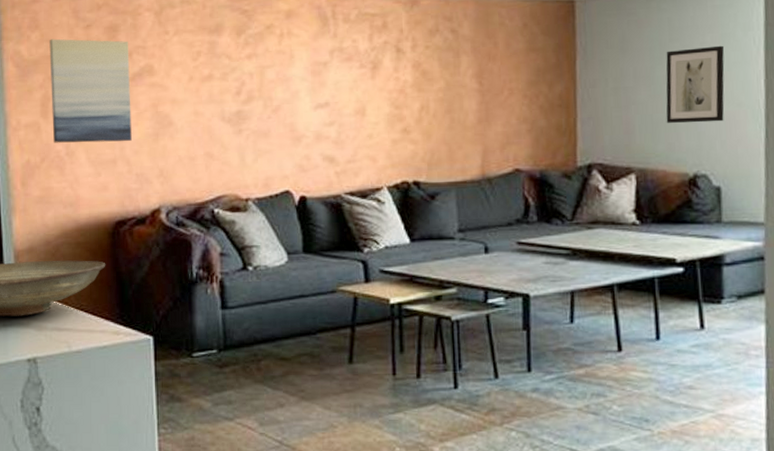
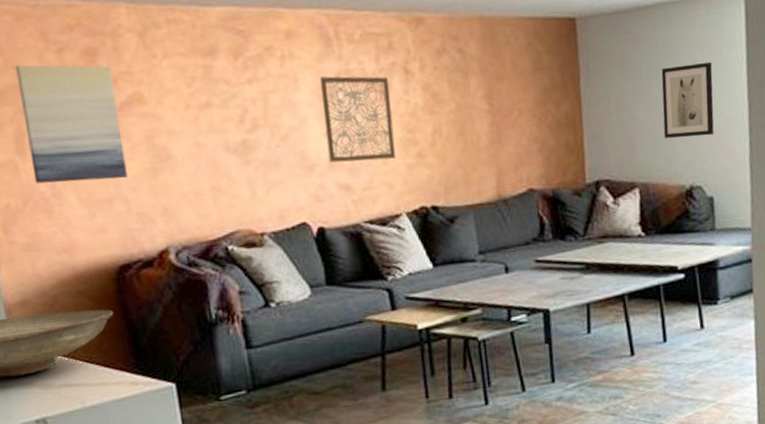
wall art: none [314,53,382,135] -> present [320,76,396,163]

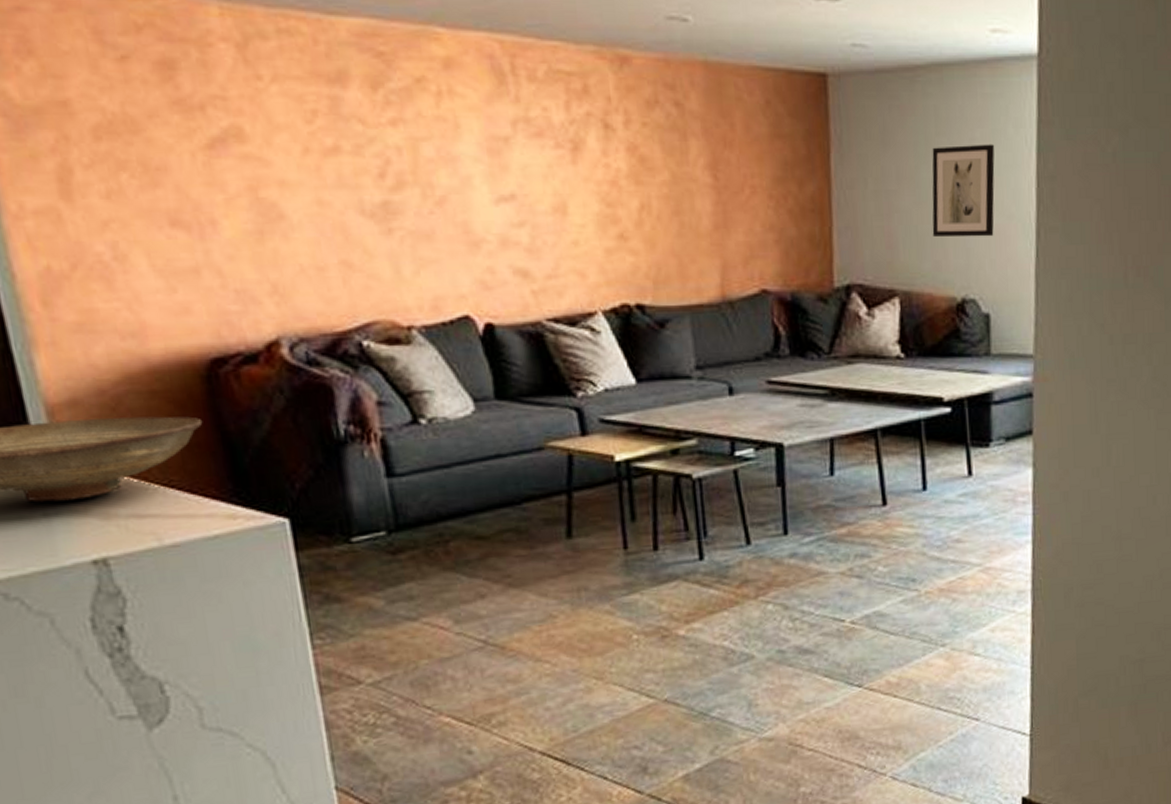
wall art: present [15,65,127,184] -> none [57,74,221,242]
wall art: present [320,76,396,163] -> none [490,124,591,240]

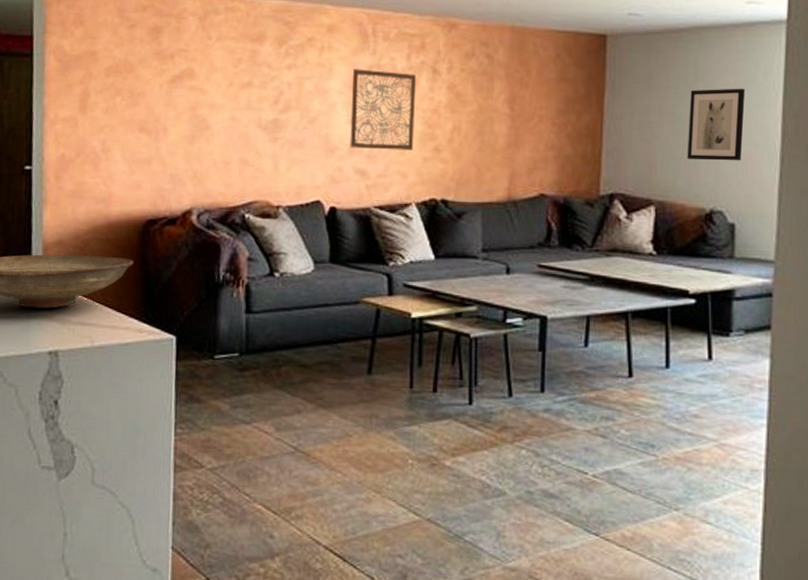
wall art: none [490,124,591,240] -> present [350,69,417,150]

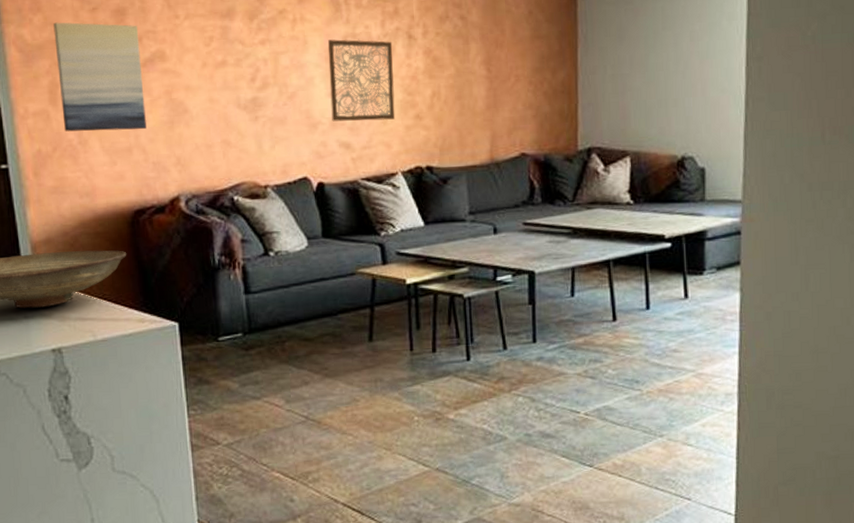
wall art: none [90,36,171,142] -> present [53,22,147,132]
wall art: present [687,88,746,161] -> none [658,34,711,109]

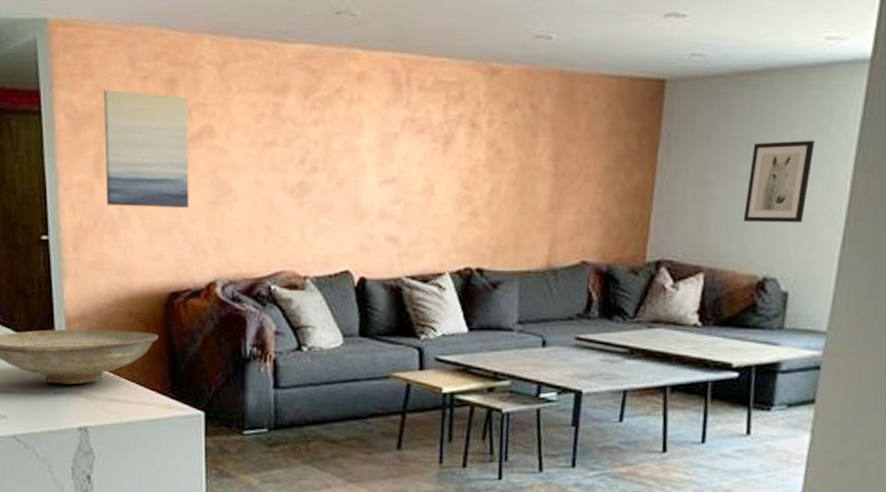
wall art: present [327,39,395,122] -> none [381,123,454,215]
wall art: none [658,34,711,109] -> present [743,140,816,223]

